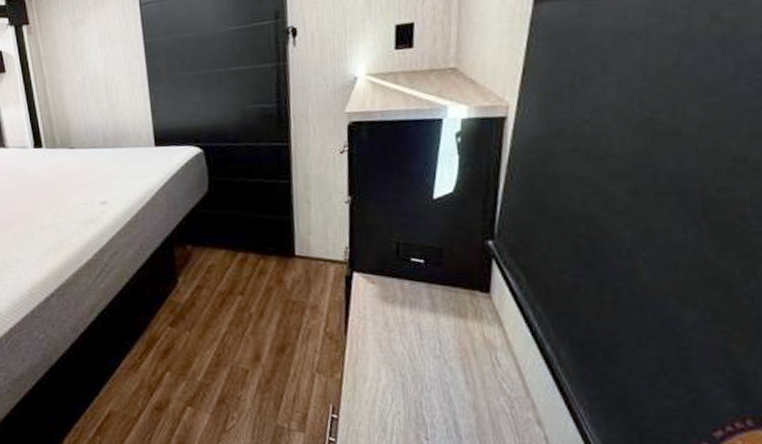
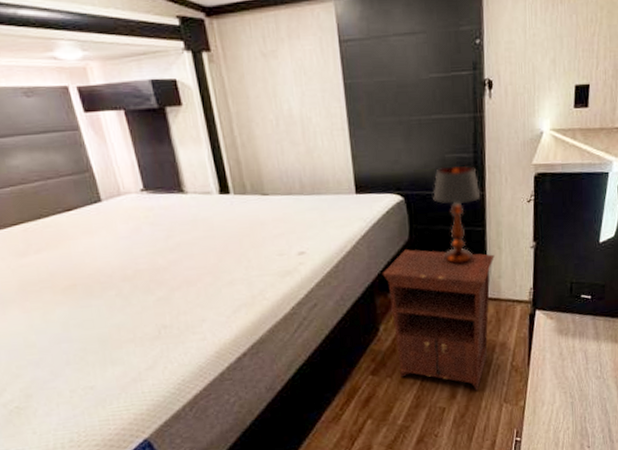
nightstand: none [180,201,302,356] -> present [382,249,495,391]
table lamp: none [233,115,286,219] -> present [433,165,481,265]

